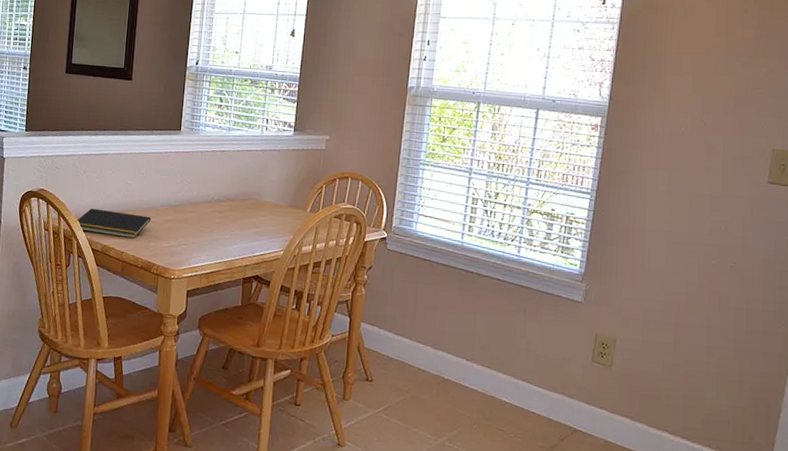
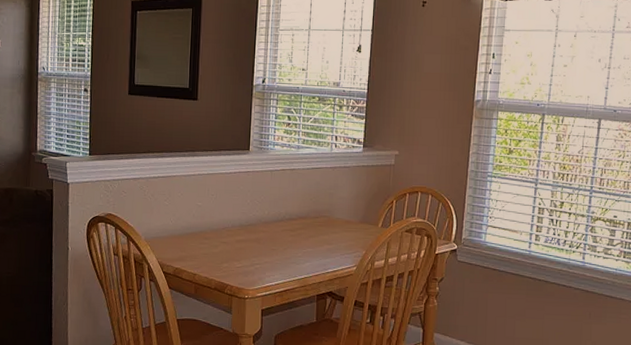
notepad: present [75,208,152,239] -> none [145,231,223,261]

